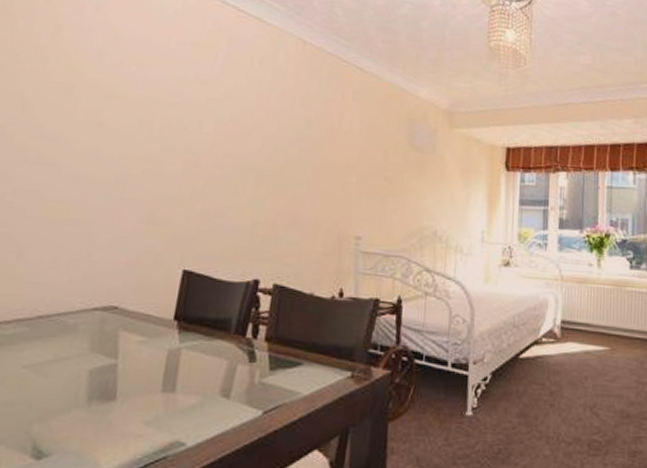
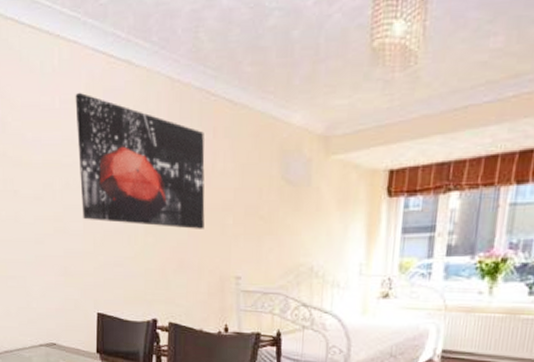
wall art: none [183,37,333,185] -> present [75,92,205,229]

